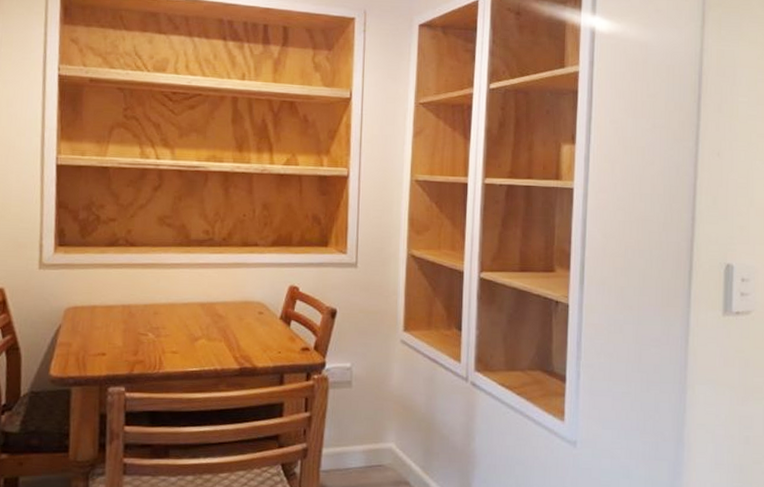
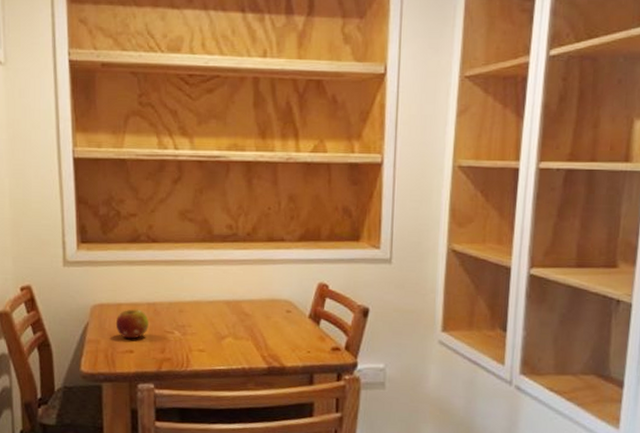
fruit: none [89,311,123,341] -> present [115,309,149,339]

